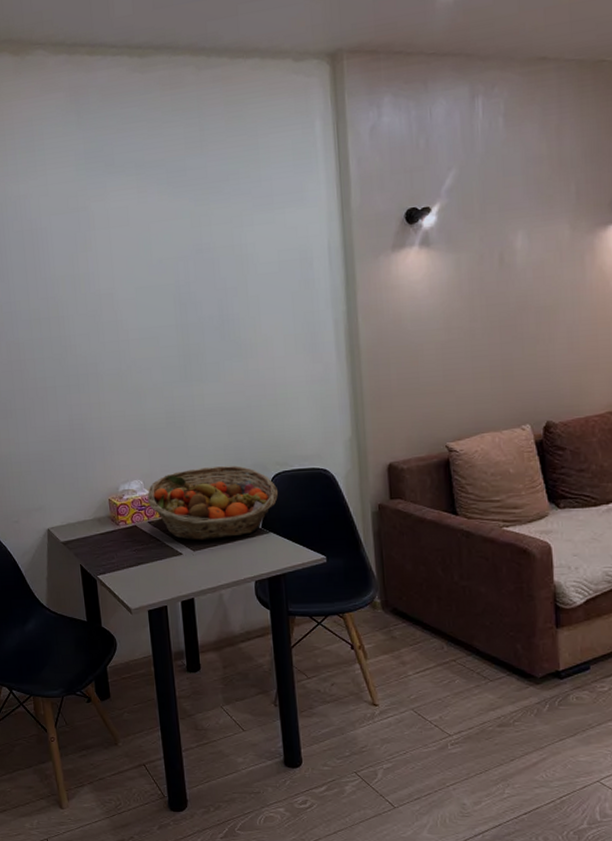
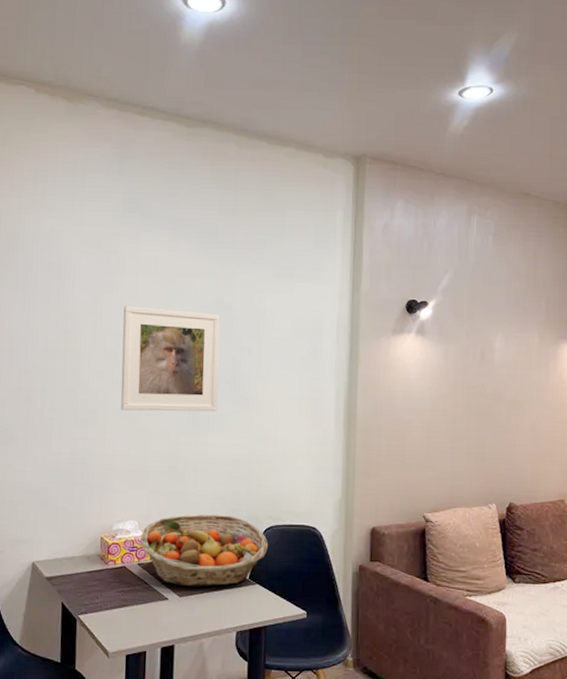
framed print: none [100,257,209,371] -> present [121,306,220,412]

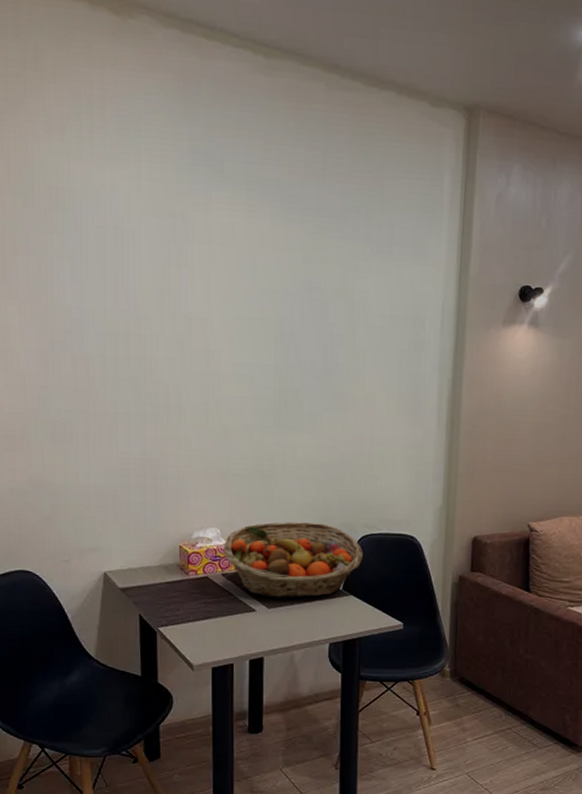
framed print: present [121,306,220,412] -> none [194,282,308,409]

